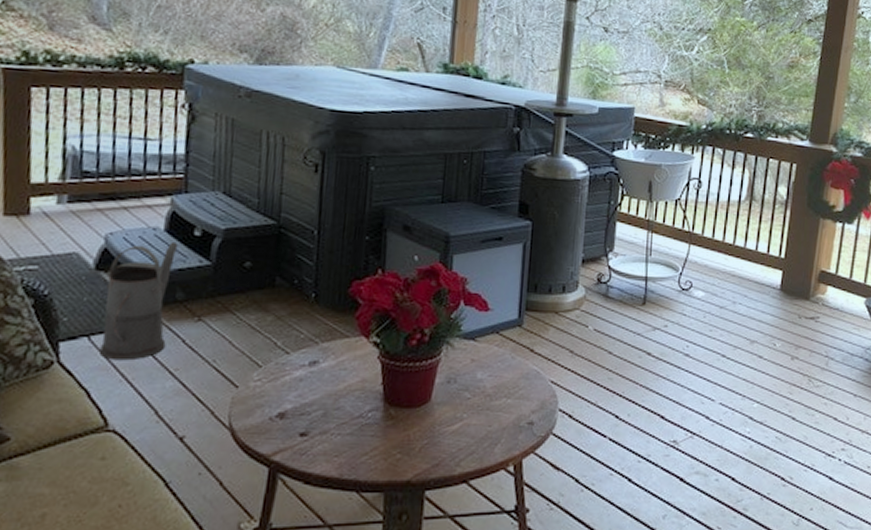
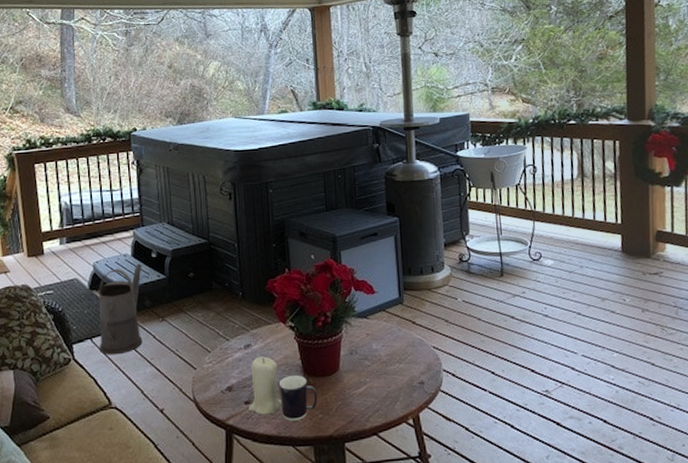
candle: none [304,377,351,452] -> present [248,356,282,416]
mug: none [347,403,399,462] -> present [278,374,318,422]

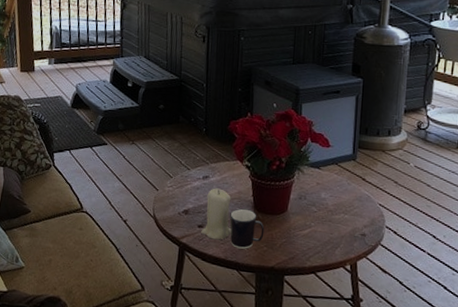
watering can: present [97,263,143,355] -> none [76,90,119,168]

